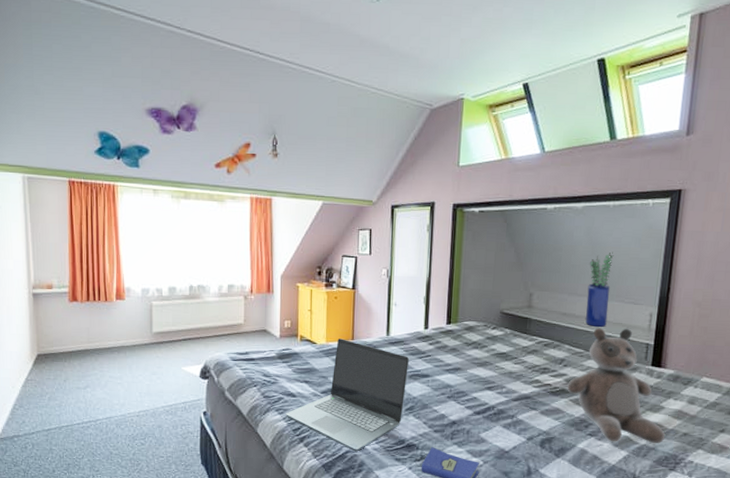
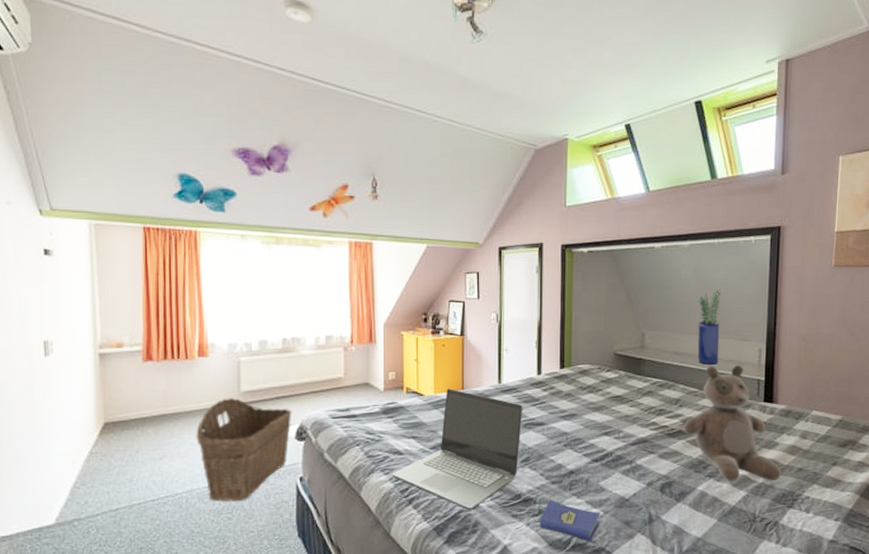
wicker basket: none [113,338,197,430] -> present [195,398,292,502]

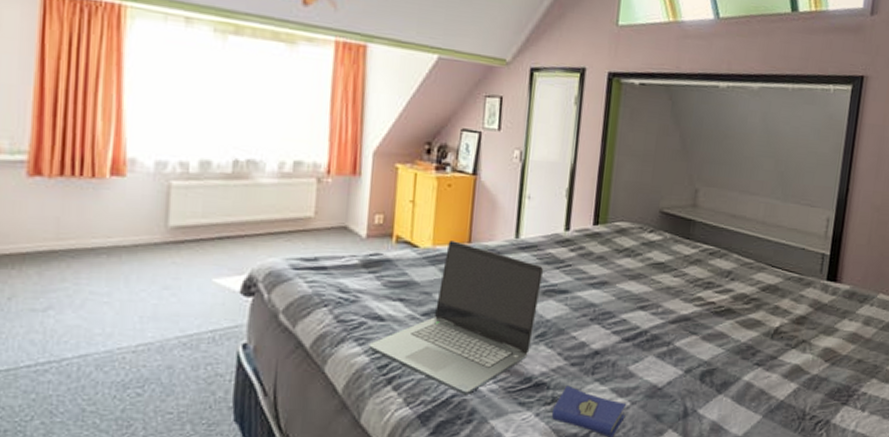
wicker basket: present [195,398,292,502] -> none [97,234,239,372]
stuffed animal: present [684,366,782,482] -> none [733,234,839,374]
vase: present [698,290,720,366] -> none [757,144,790,234]

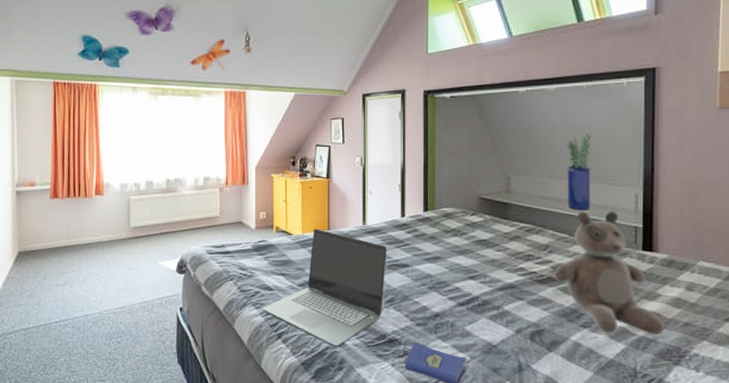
stuffed animal: none [733,234,839,374] -> present [554,211,665,336]
vase: none [757,144,790,234] -> present [567,134,591,211]

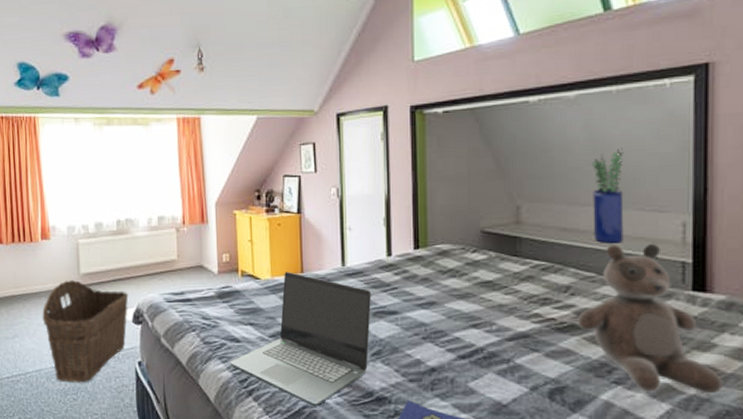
wicker basket: none [91,233,174,327] -> present [41,280,129,383]

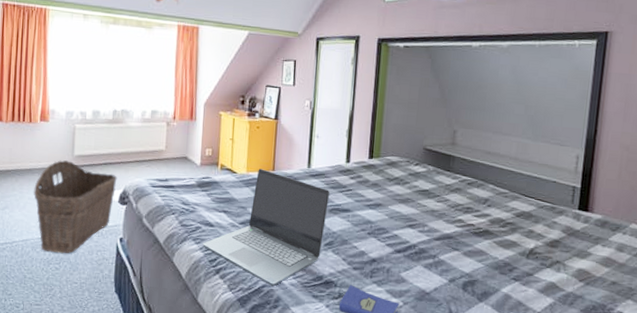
stuffed animal: present [578,244,724,394] -> none [491,168,593,292]
vase: present [593,149,624,245] -> none [510,92,539,168]

